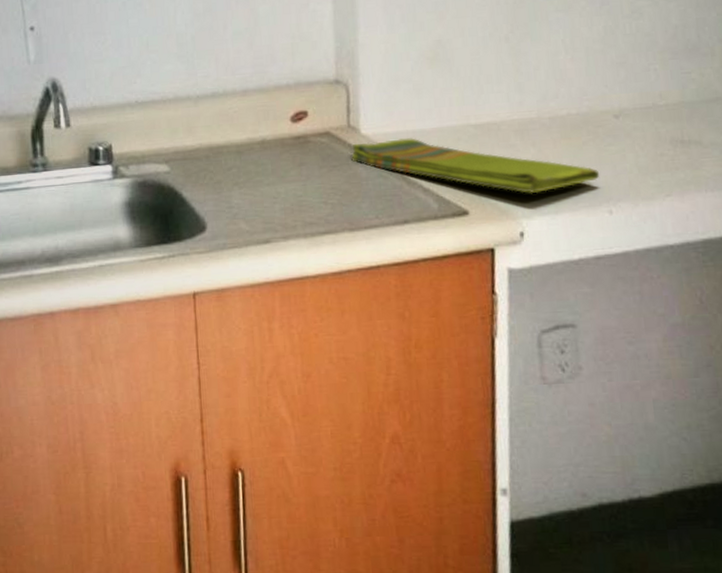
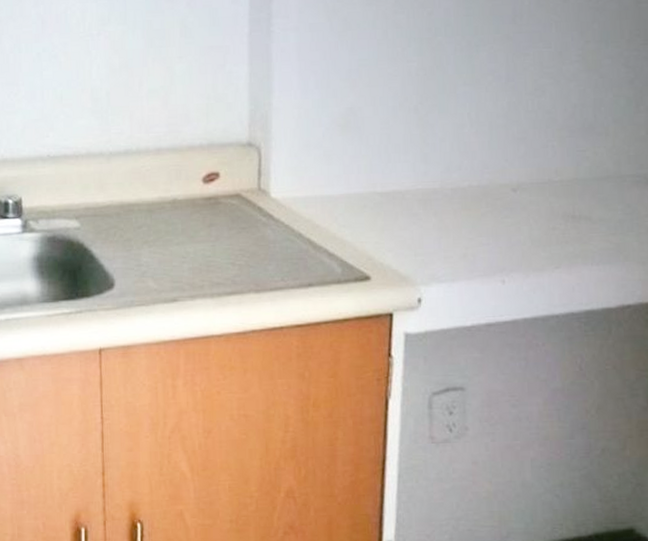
dish towel: present [351,138,600,194] -> none [260,203,496,262]

